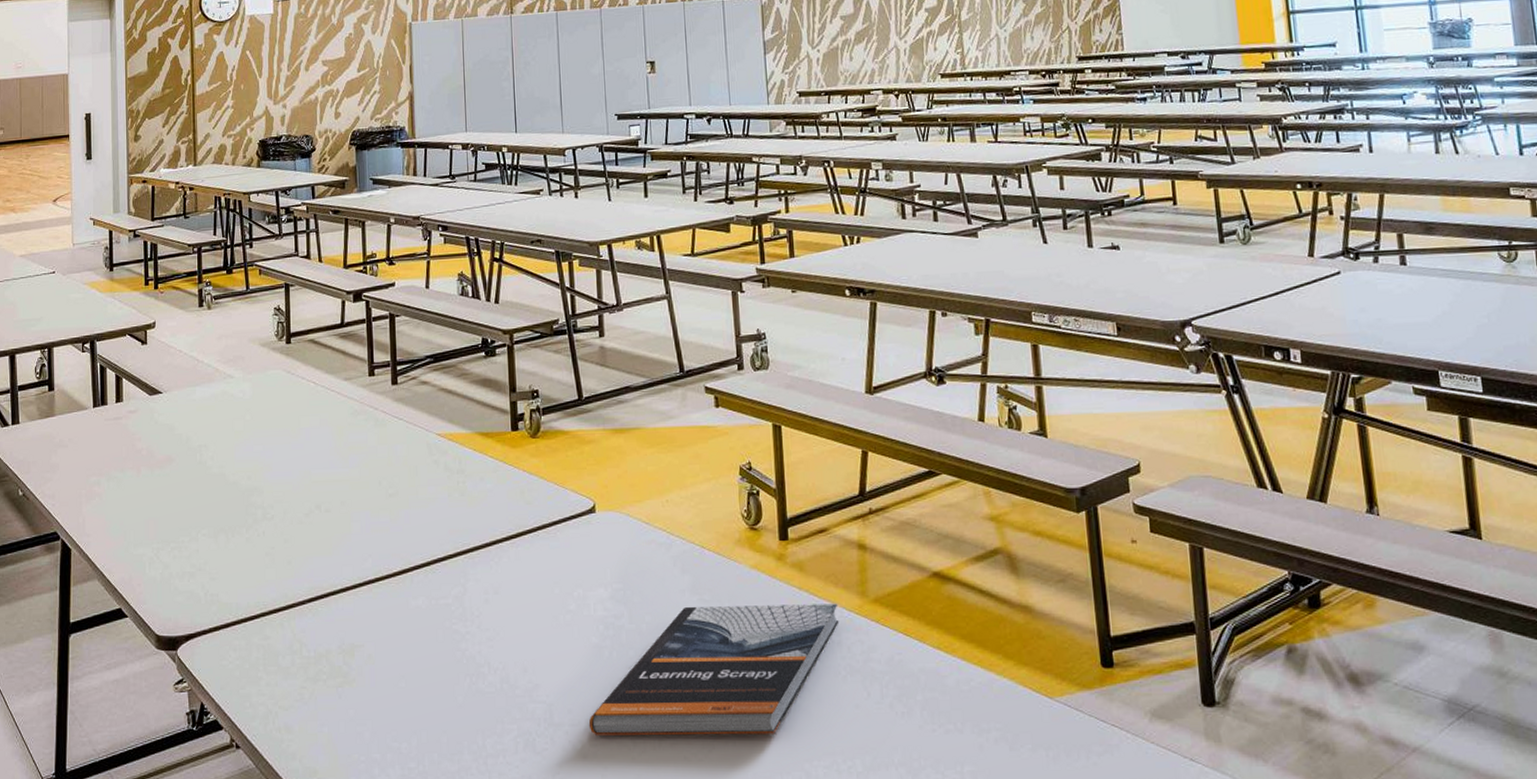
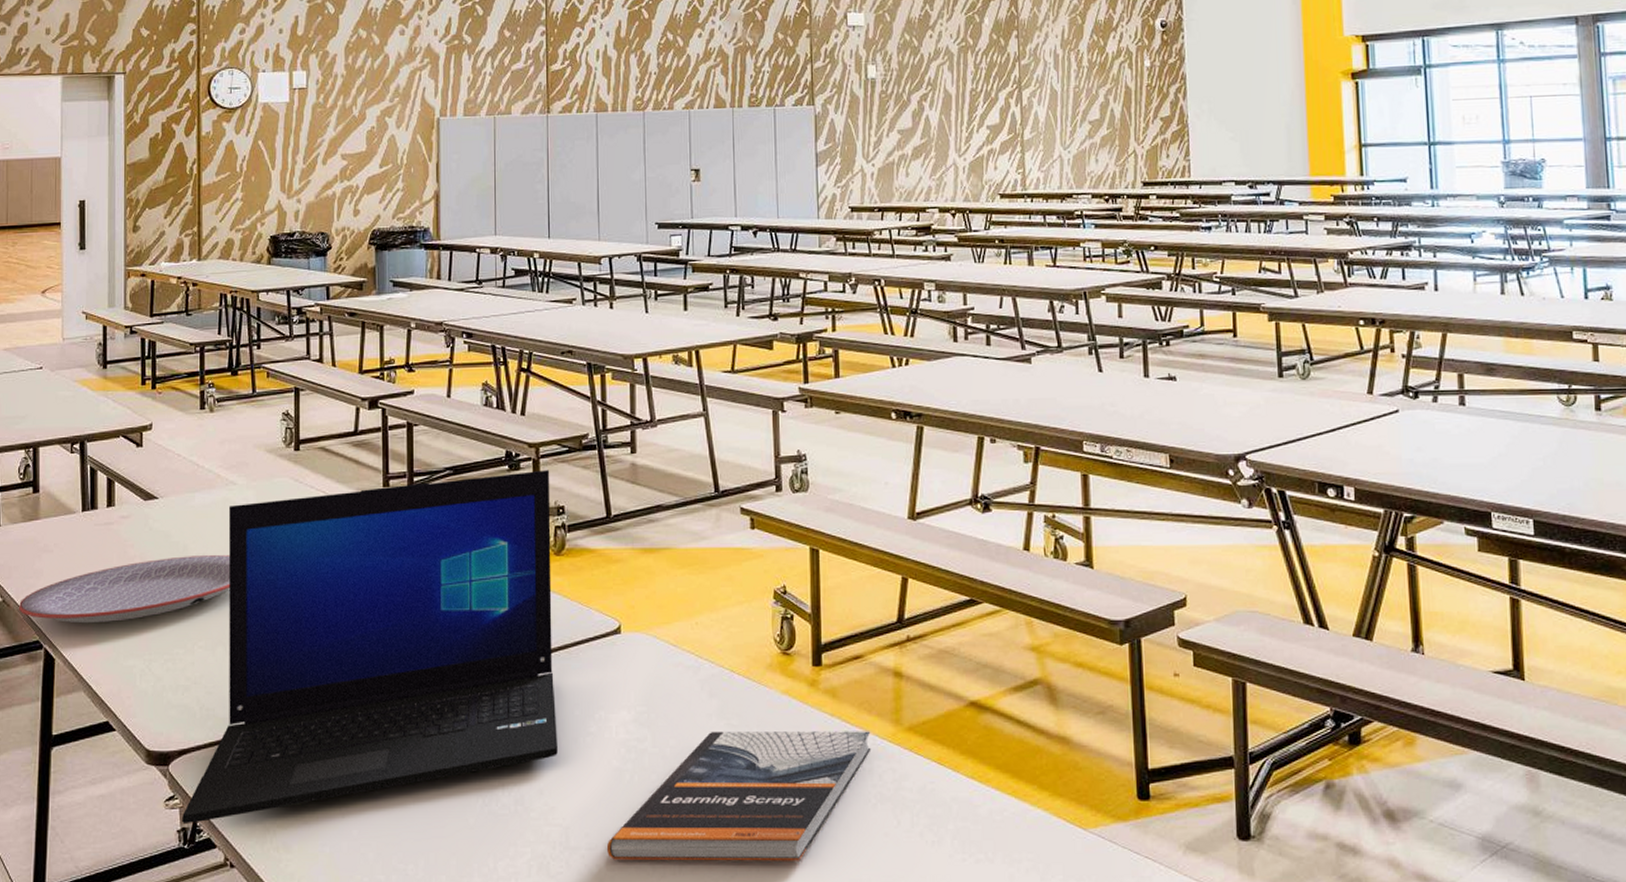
plate: none [37,445,230,515] -> present [18,554,231,624]
laptop: none [189,355,540,707] -> present [181,469,558,825]

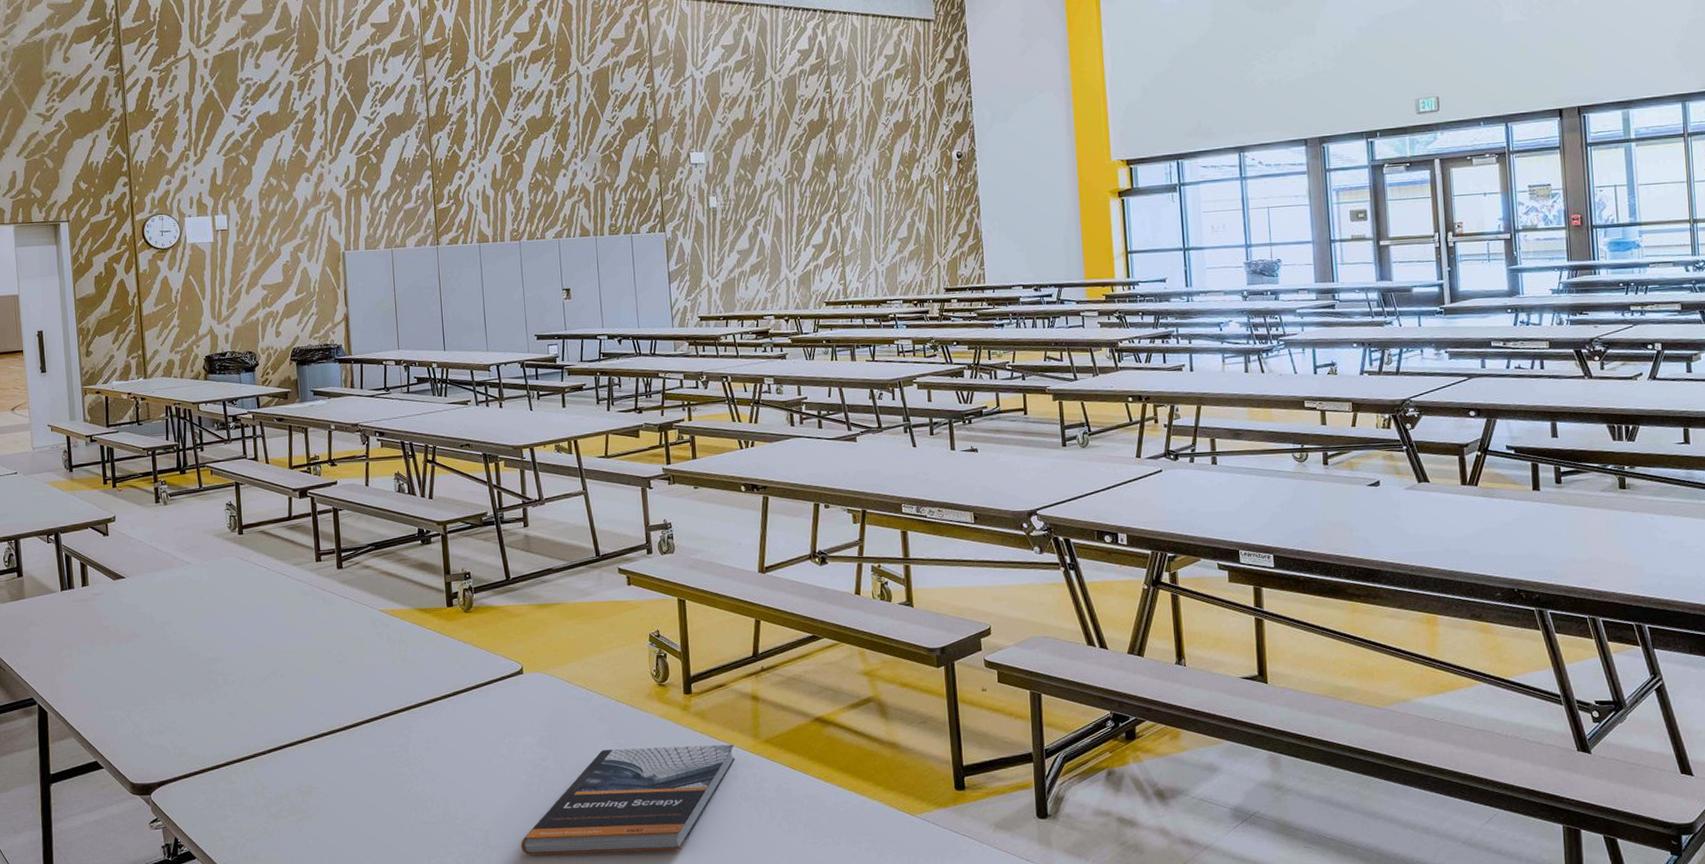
plate: present [18,554,231,624] -> none [13,622,192,683]
laptop: present [181,469,558,825] -> none [164,543,476,841]

